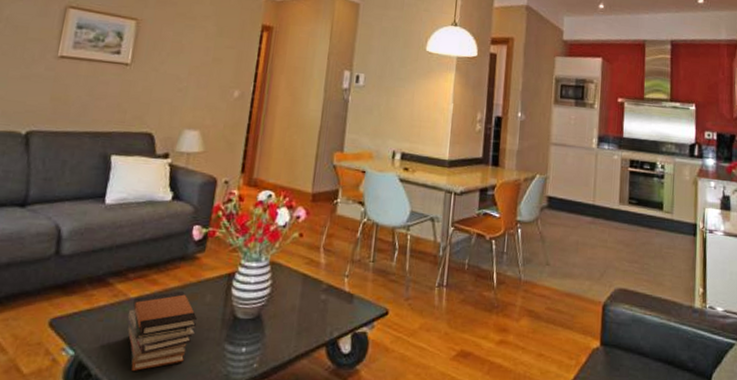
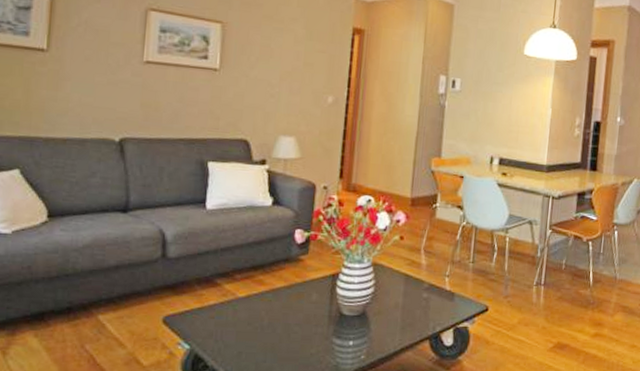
book stack: present [127,291,197,371] -> none [238,290,304,362]

